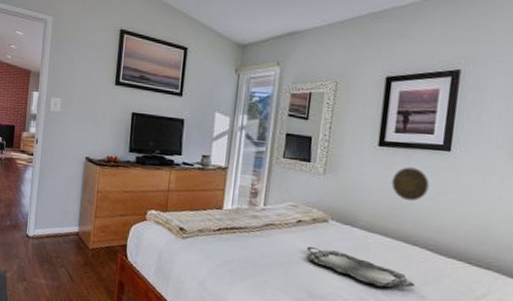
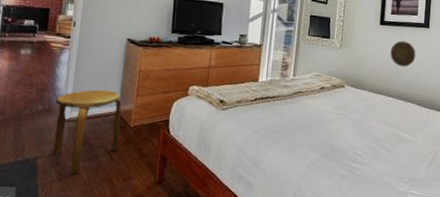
stool: none [19,208,81,291] -> present [52,90,122,175]
serving tray: present [306,246,415,288] -> none [328,108,409,137]

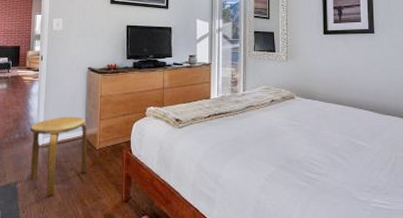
decorative plate: present [390,40,416,67] -> none [337,48,364,74]

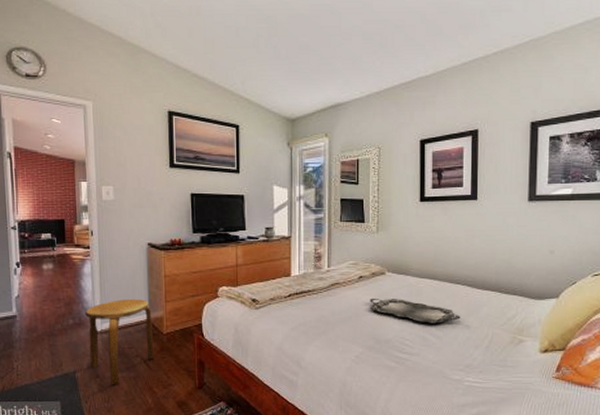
serving tray: none [281,120,365,145] -> present [370,298,461,323]

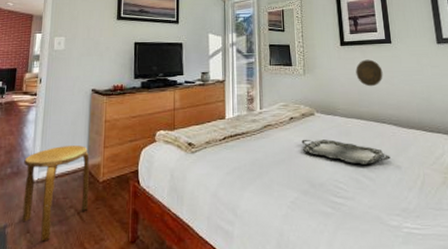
decorative plate: none [434,217,464,247] -> present [355,59,383,87]

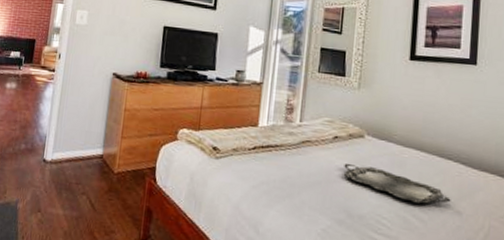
stool: present [22,145,90,242] -> none [34,129,106,223]
decorative plate: present [355,59,383,87] -> none [424,80,459,115]

